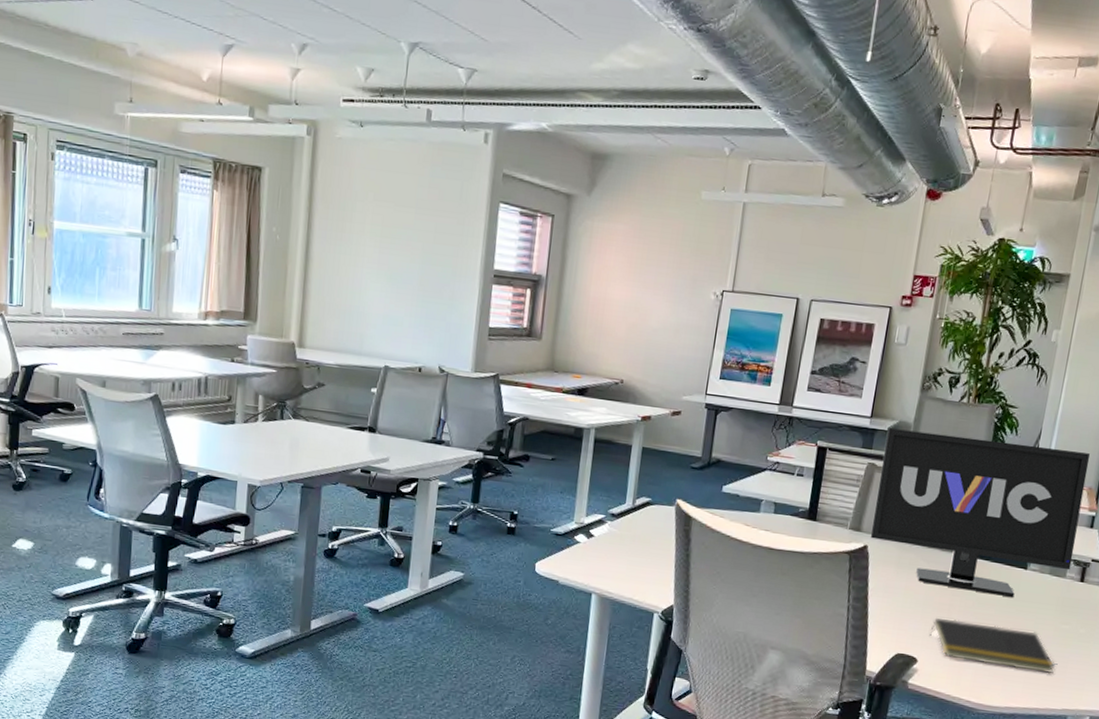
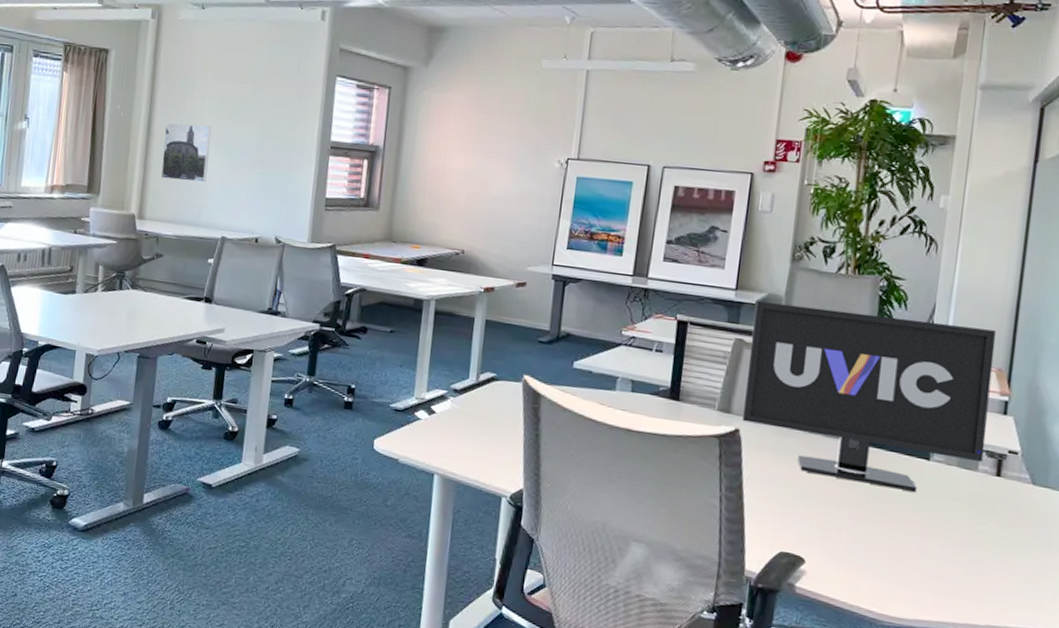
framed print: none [320,247,373,311] -> present [160,123,212,183]
notepad: present [929,617,1055,674] -> none [817,512,973,583]

